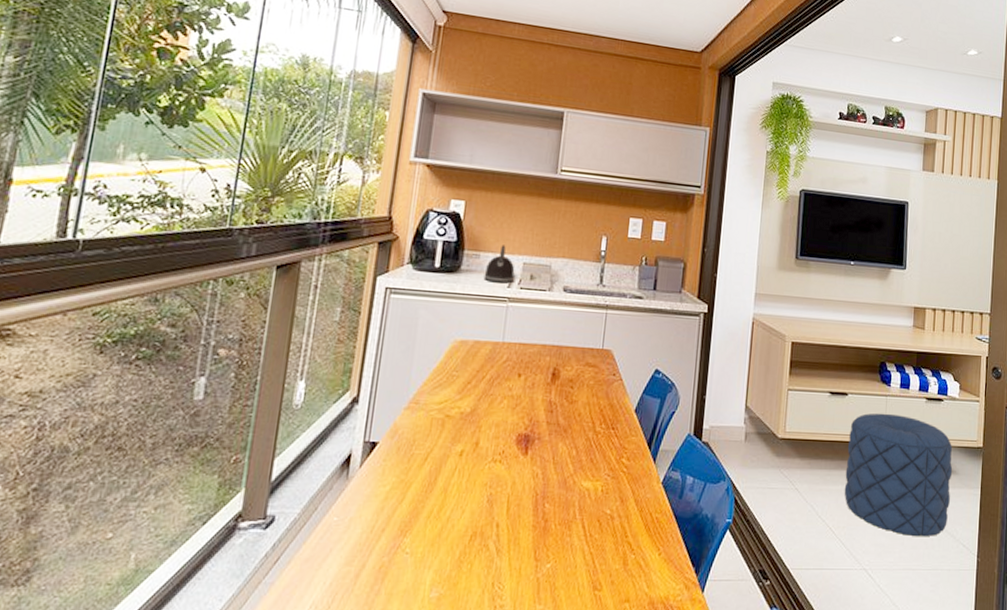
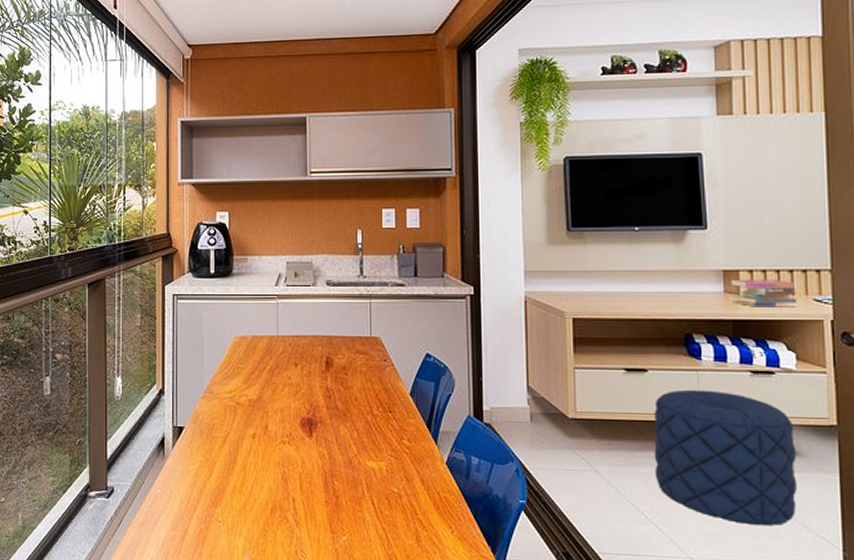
kettle: present [483,245,516,284] -> none [253,247,281,282]
books: none [916,315,965,344] -> present [728,279,798,308]

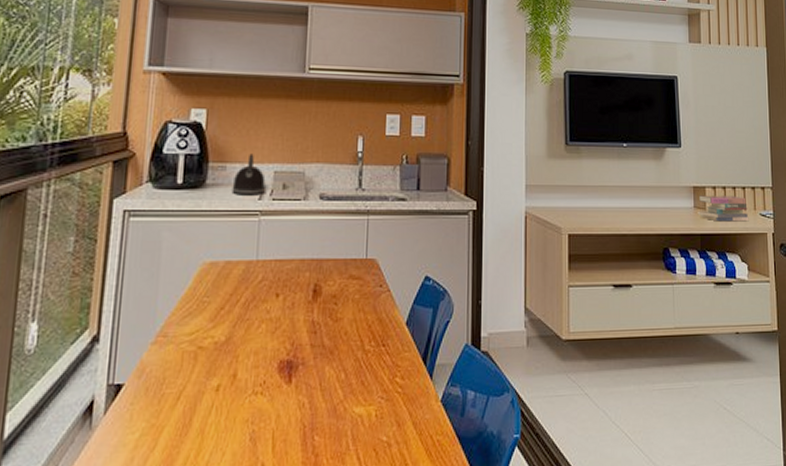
kettle: none [253,247,281,282] -> present [231,153,267,196]
pouf: present [653,389,797,525] -> none [636,303,749,434]

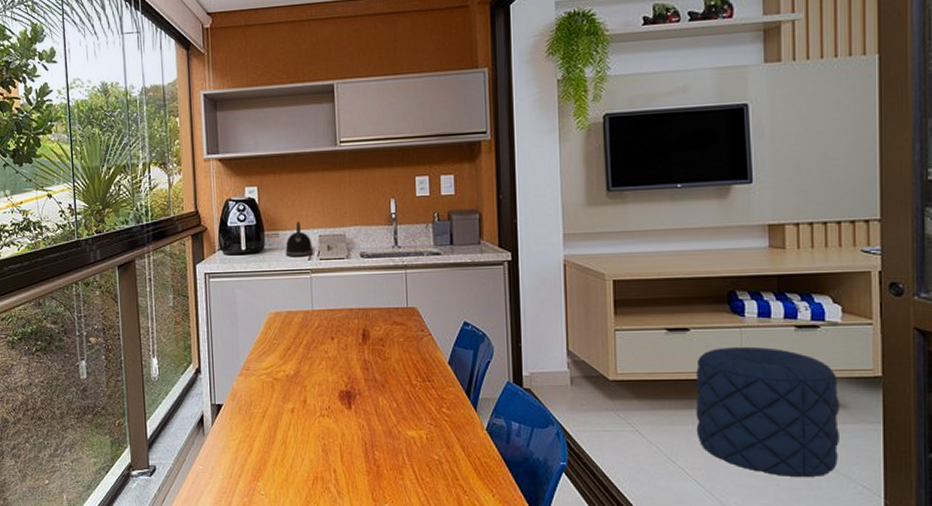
pouf: none [636,303,749,434] -> present [695,346,841,477]
books: present [697,195,749,222] -> none [773,231,846,261]

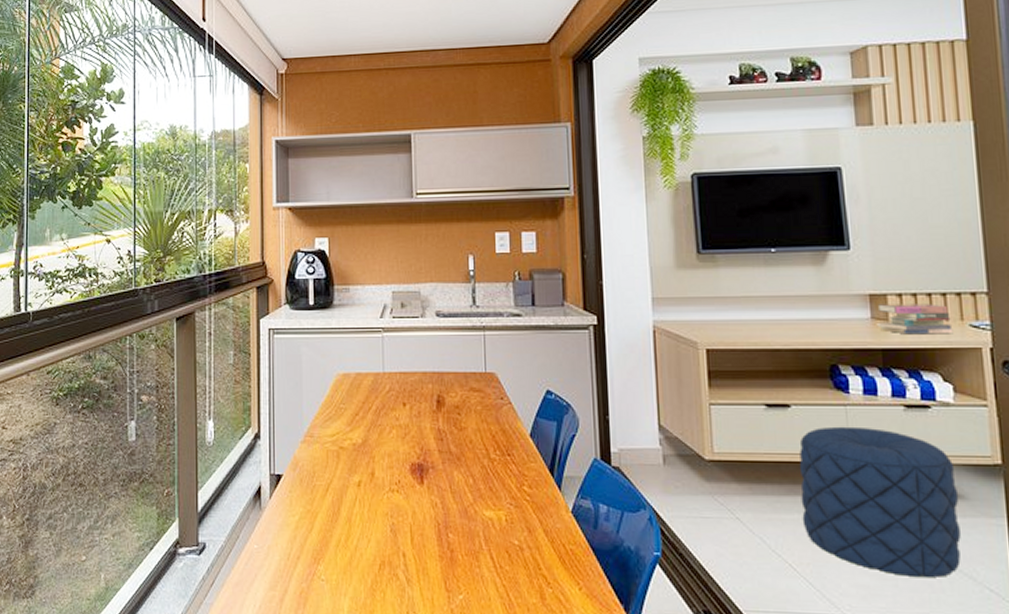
kettle: present [285,221,314,257] -> none [356,276,387,314]
books: none [773,231,846,261] -> present [876,303,954,335]

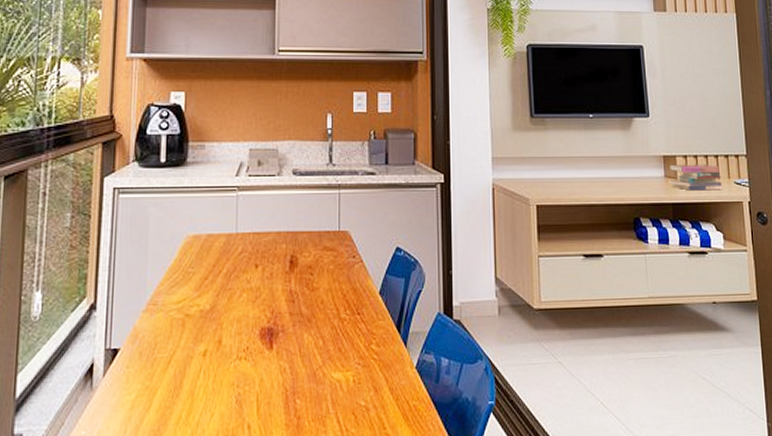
pouf: present [799,426,961,577] -> none [609,272,729,404]

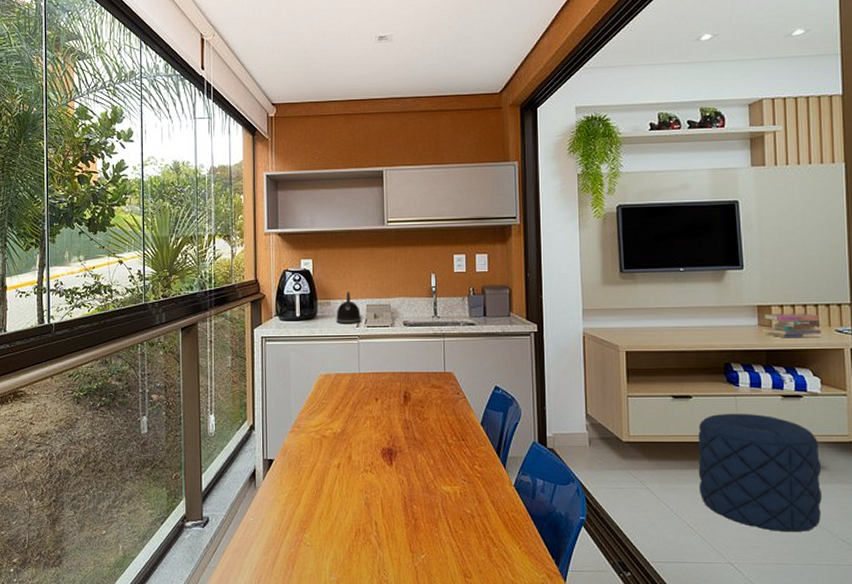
kettle: none [211,133,243,172] -> present [336,292,362,324]
pouf: none [609,272,729,404] -> present [697,413,822,532]

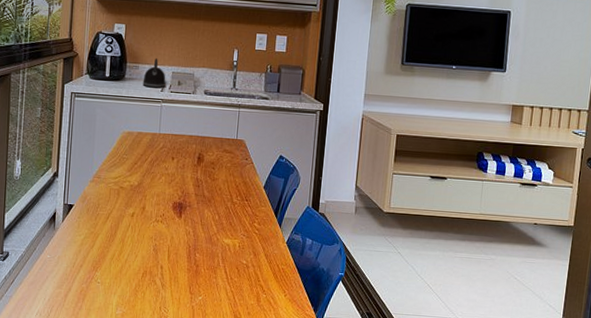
pouf: present [697,413,822,532] -> none [441,194,544,297]
books: present [762,313,823,338] -> none [513,112,562,137]

